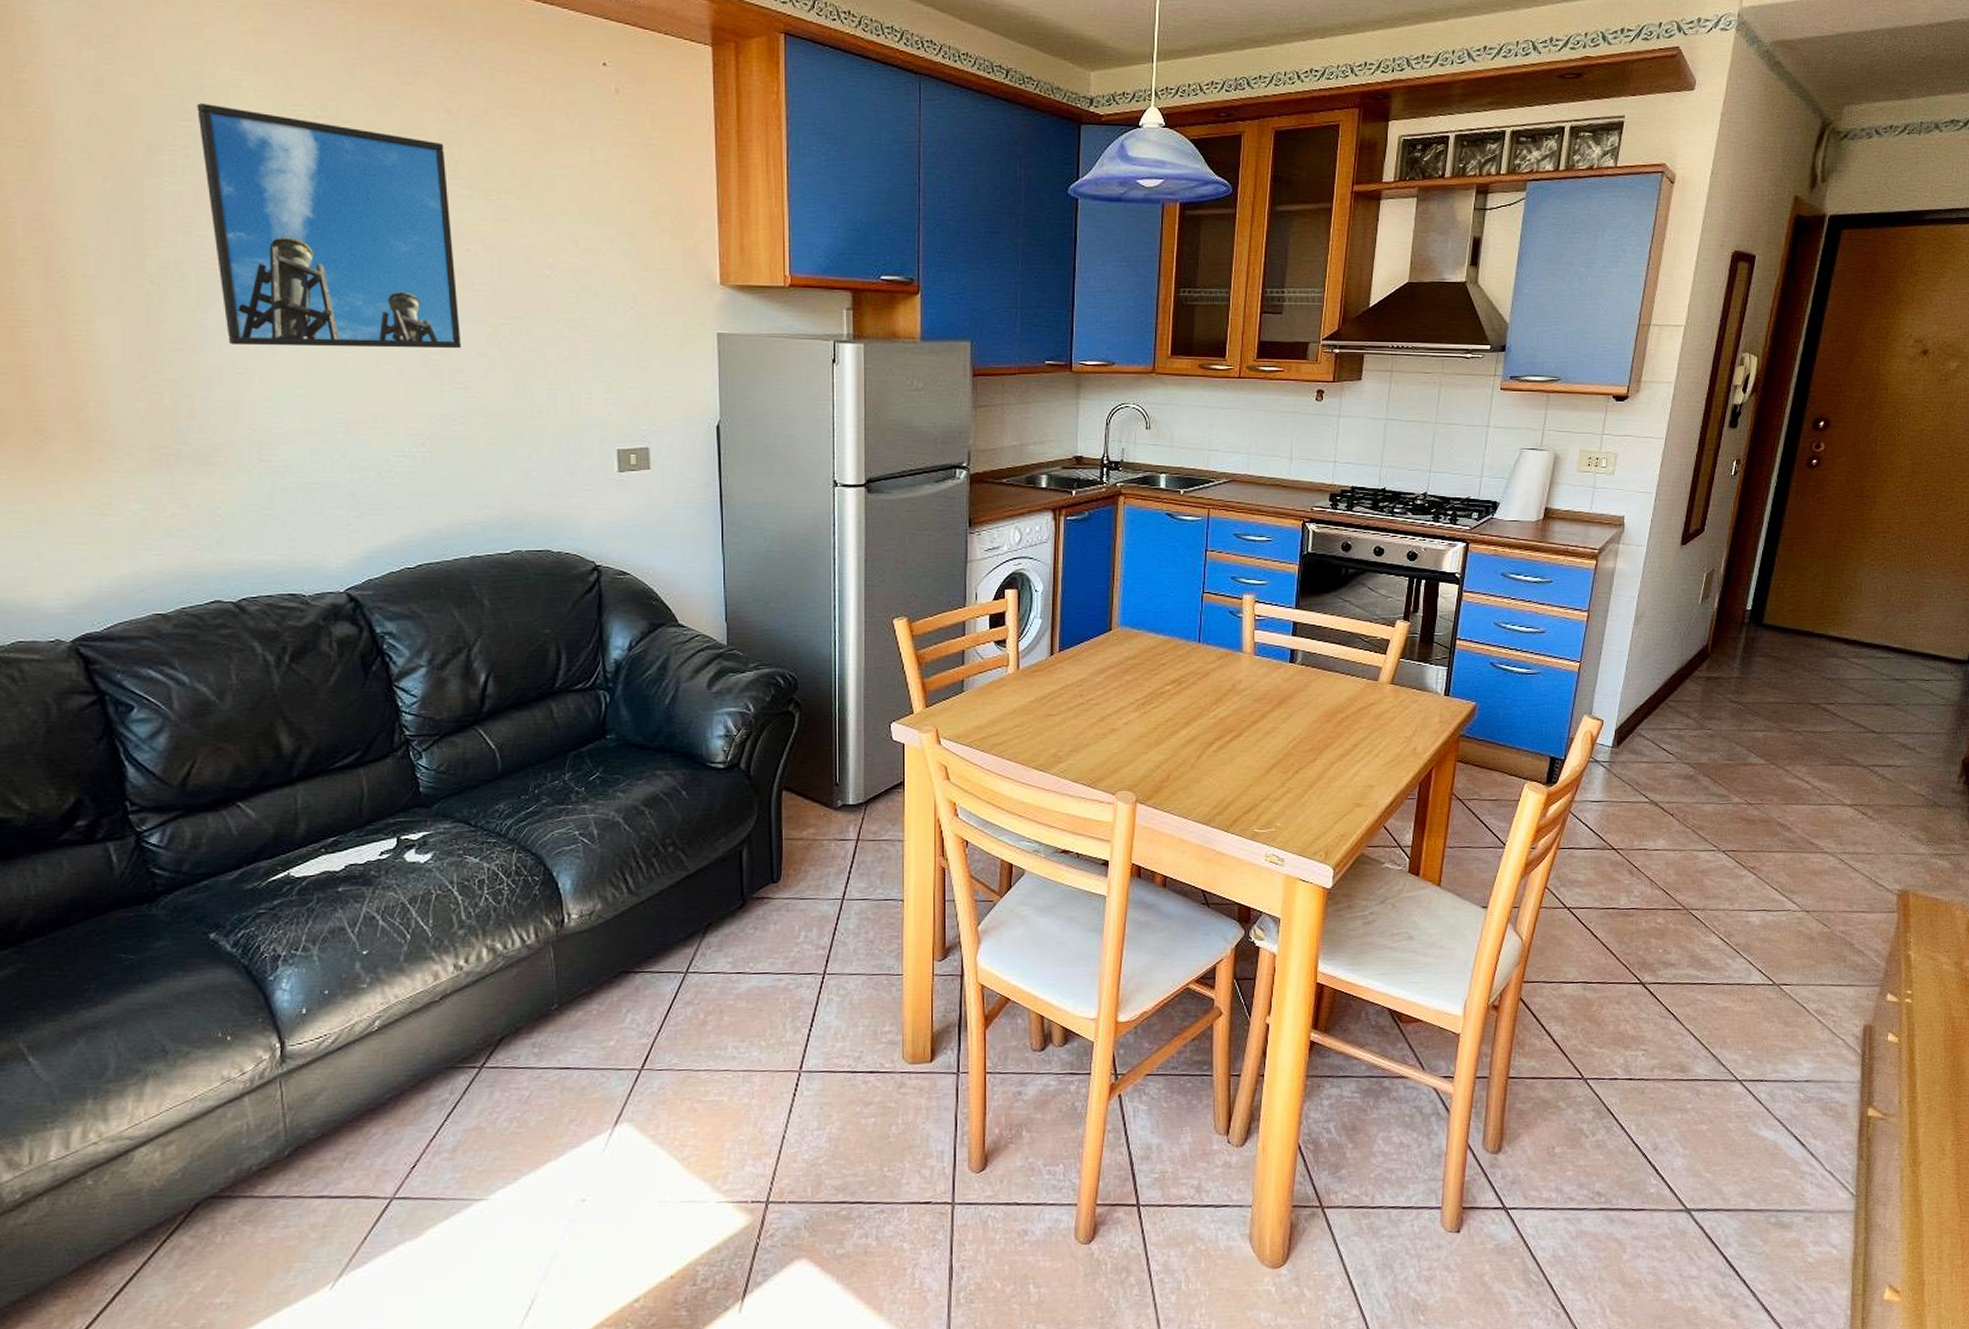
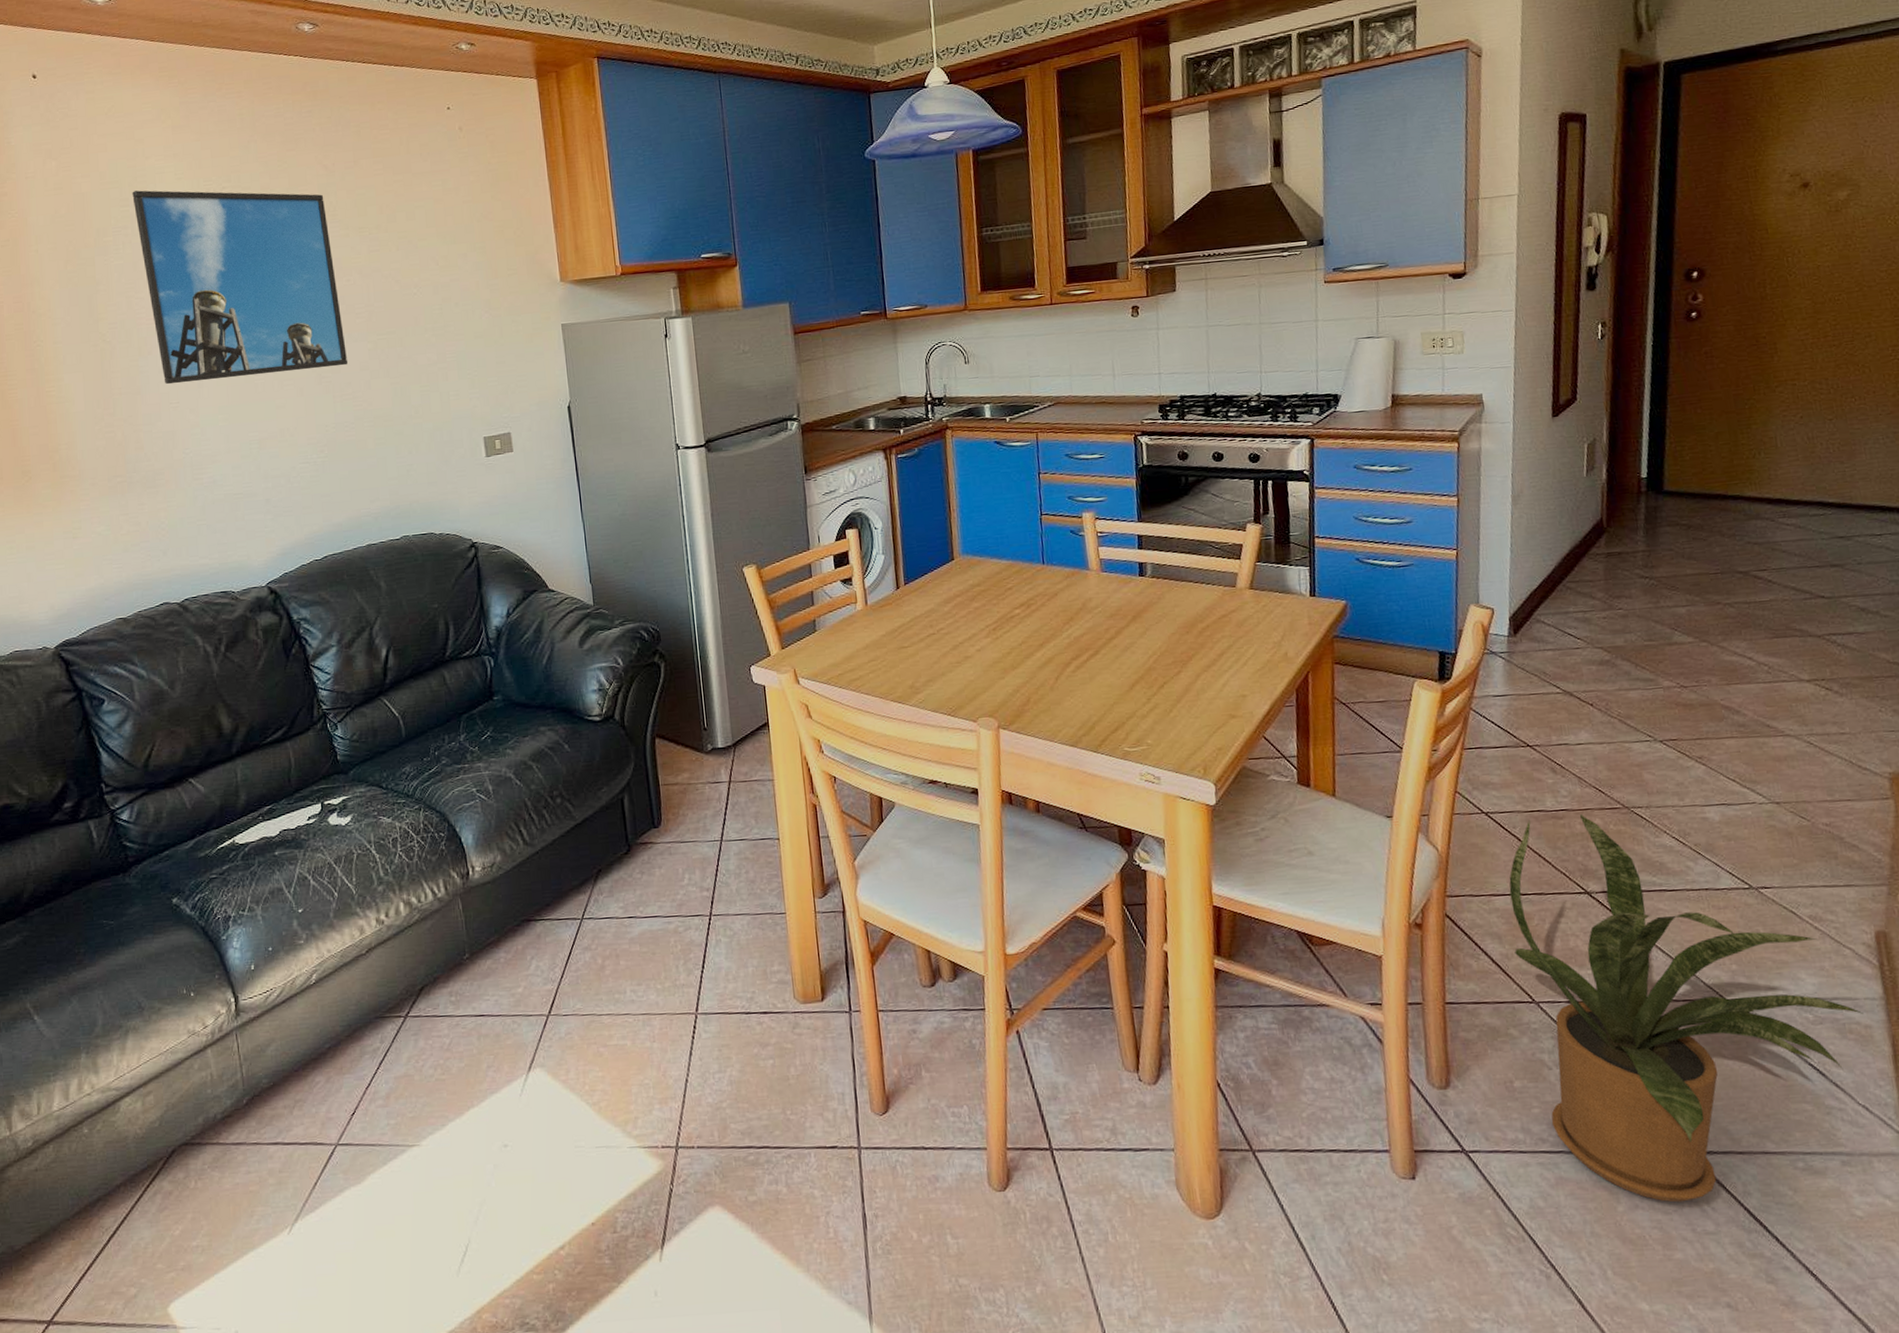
house plant: none [1574,912,1843,1252] -> present [1509,813,1864,1203]

